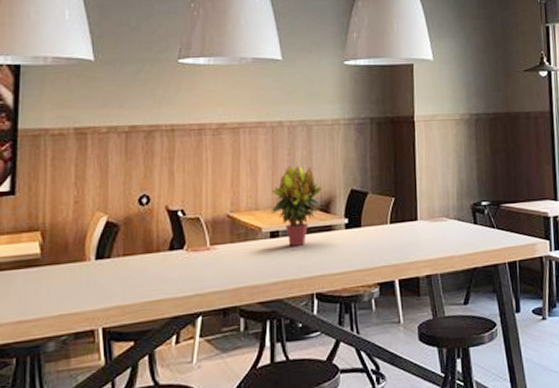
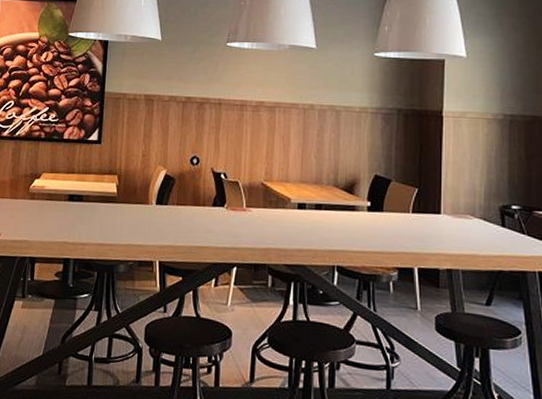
potted plant: present [269,165,322,246] -> none [298,146,347,220]

